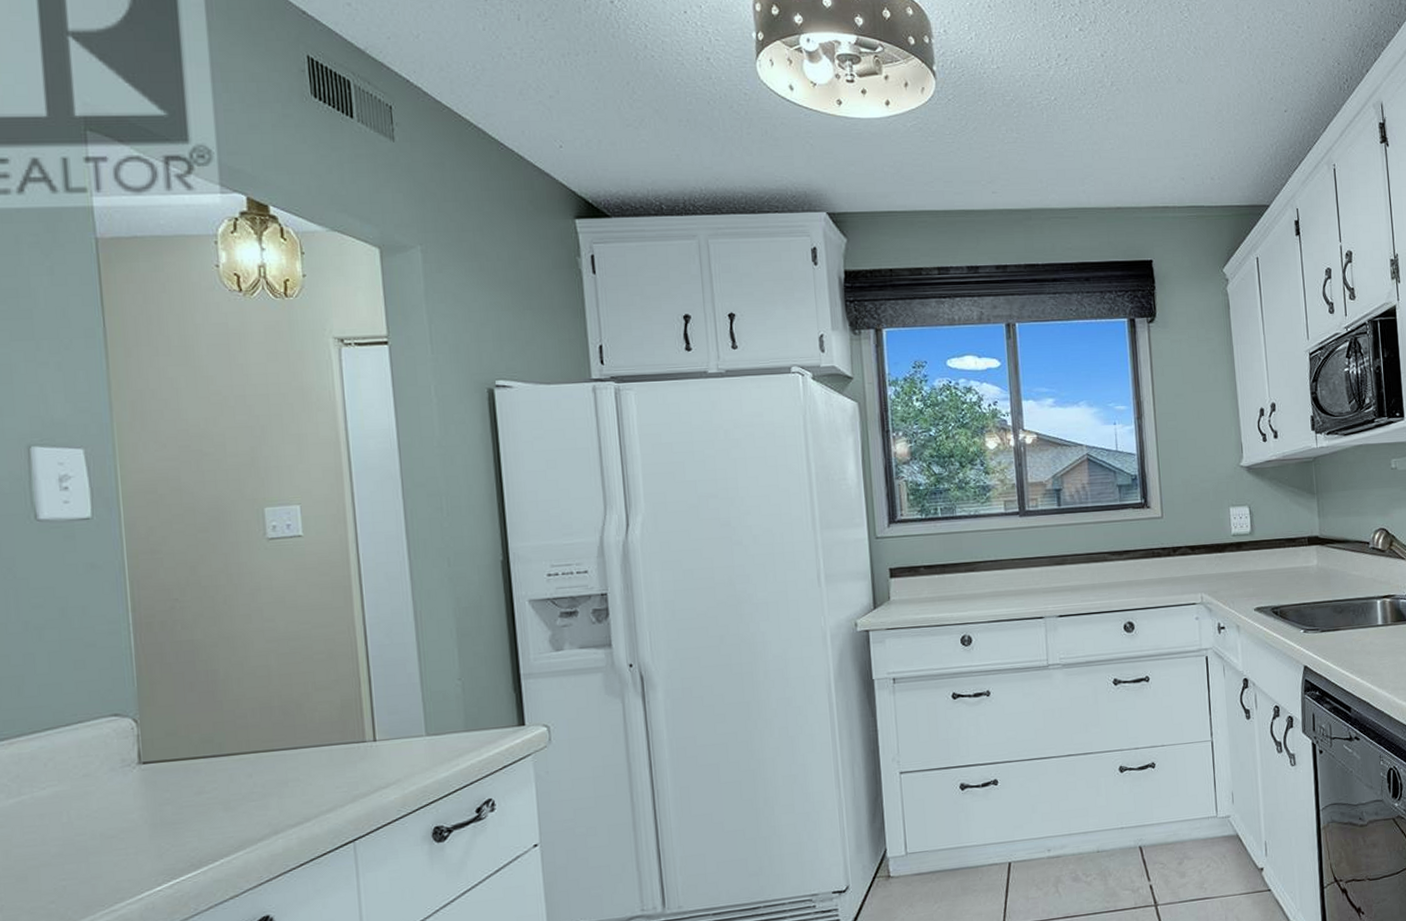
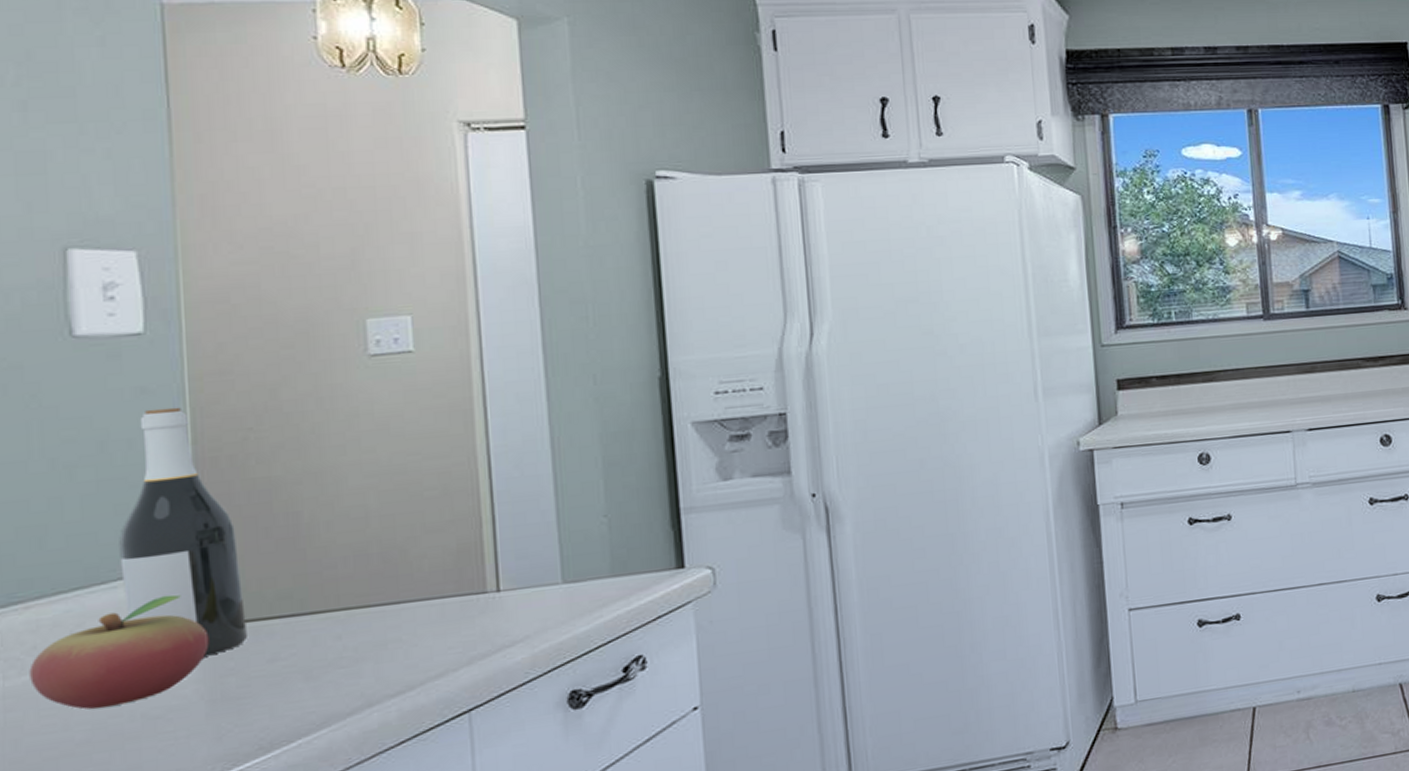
fruit: none [15,736,150,828] -> present [29,595,209,710]
wine bottle: none [78,580,179,788] -> present [119,407,247,657]

